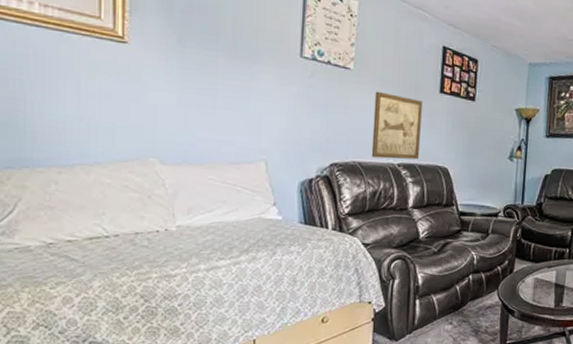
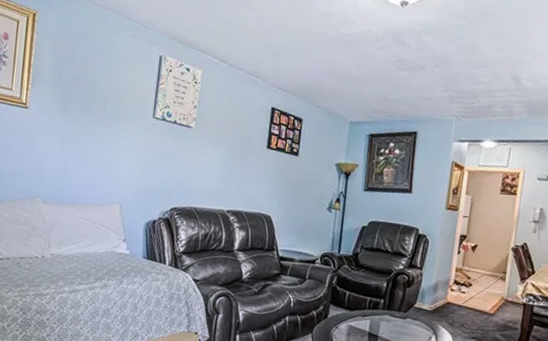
wall art: present [371,91,422,160] -> none [205,146,251,208]

